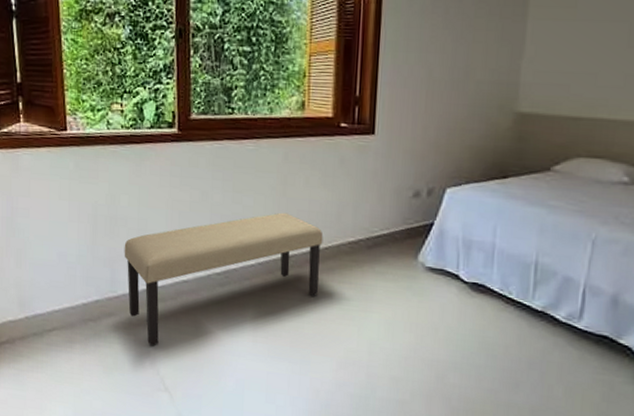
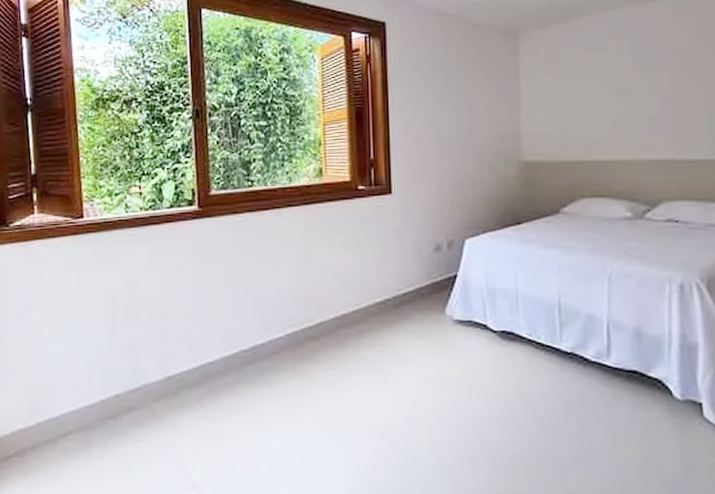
bench: present [124,212,324,346] -> none [145,279,351,439]

